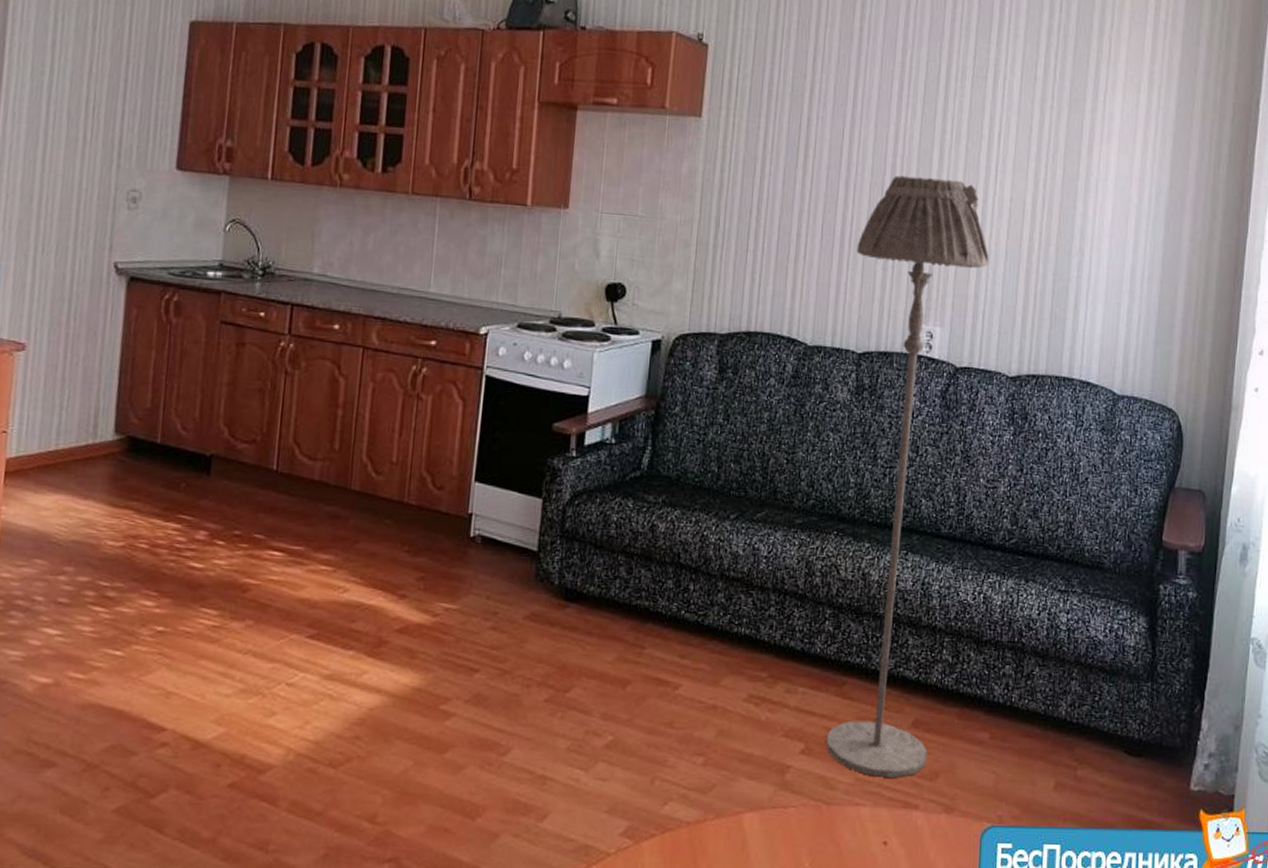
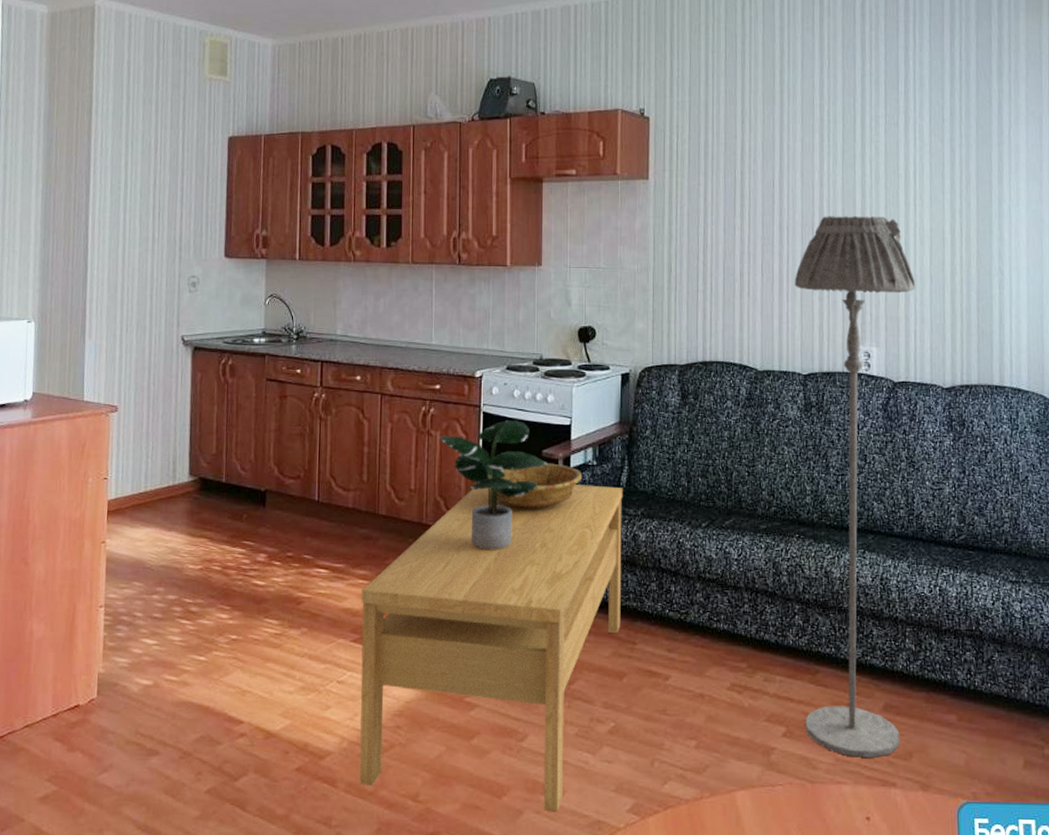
coffee table: none [306,463,644,836] -> present [359,485,623,812]
potted plant: none [430,386,558,537] -> present [439,420,547,551]
ceramic bowl: none [487,438,598,490] -> present [489,463,583,508]

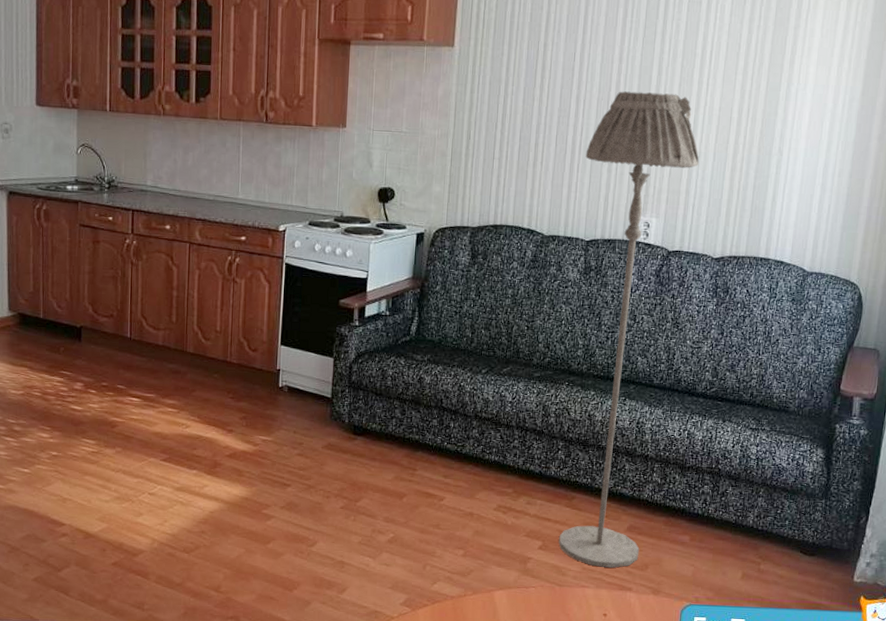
coffee table: present [359,485,623,812] -> none [168,331,412,604]
potted plant: present [439,420,547,551] -> none [243,271,344,387]
ceramic bowl: present [489,463,583,508] -> none [289,312,376,352]

